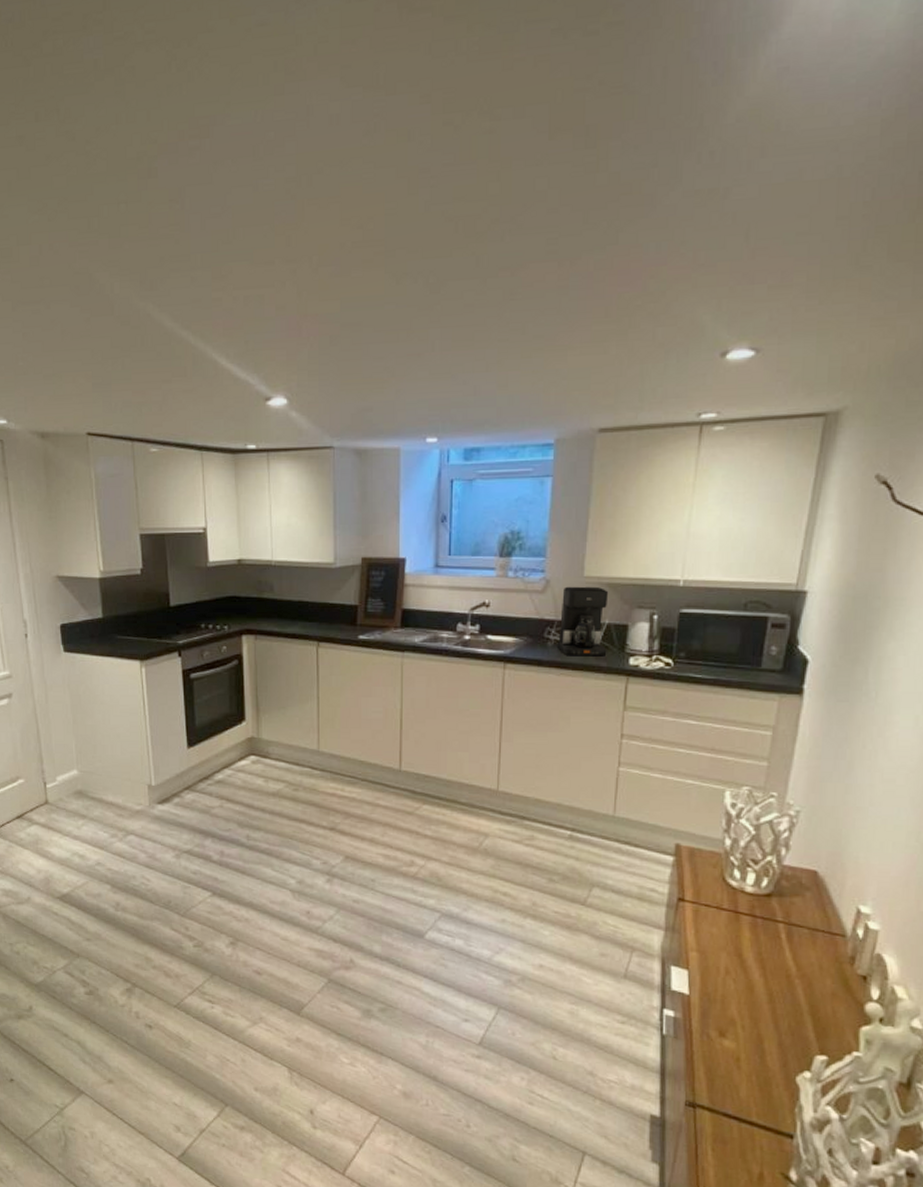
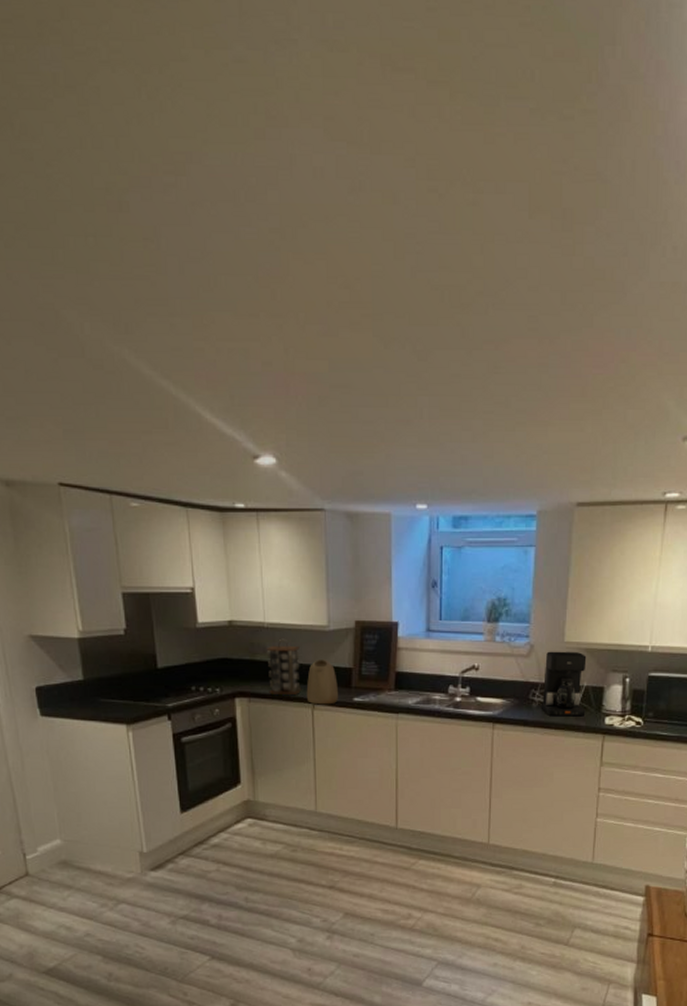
spice rack: none [273,576,307,633] -> present [266,638,302,696]
kettle: none [311,597,344,643] -> present [306,660,339,705]

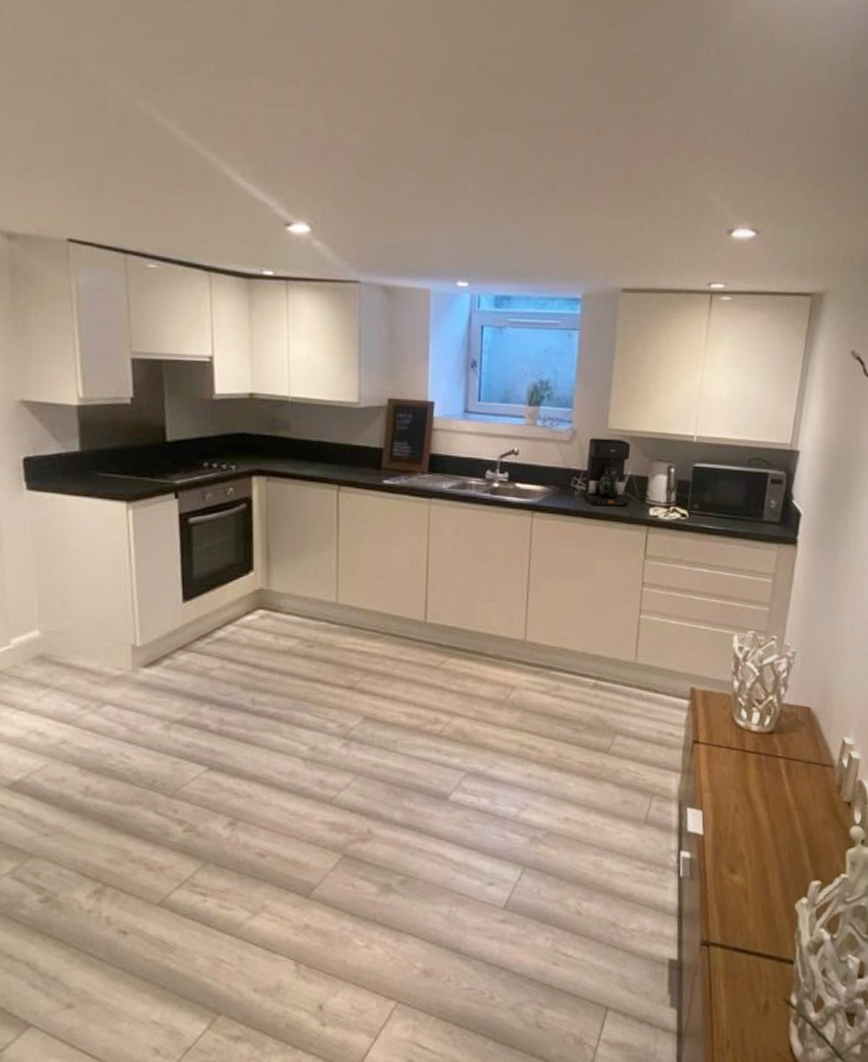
spice rack: present [266,638,302,696] -> none [290,414,327,476]
kettle: present [306,660,339,705] -> none [331,438,368,487]

